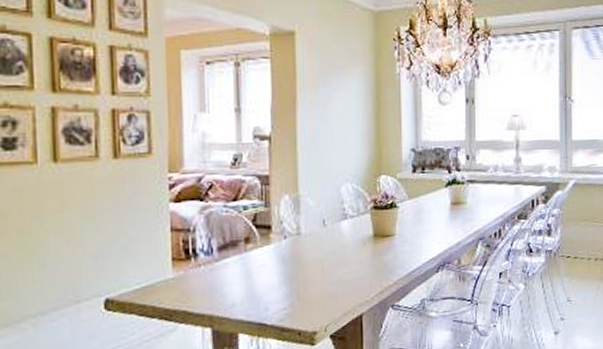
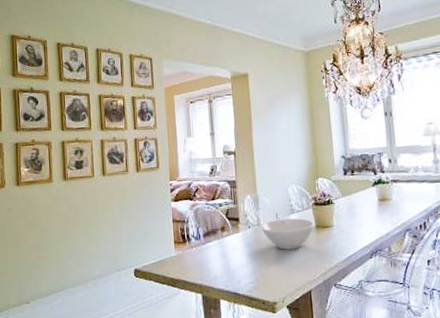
bowl: none [301,225,372,266] -> present [261,218,315,250]

